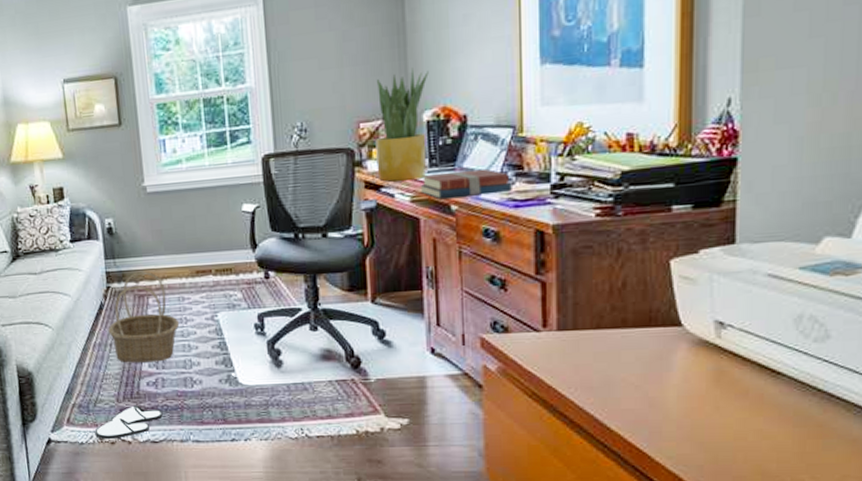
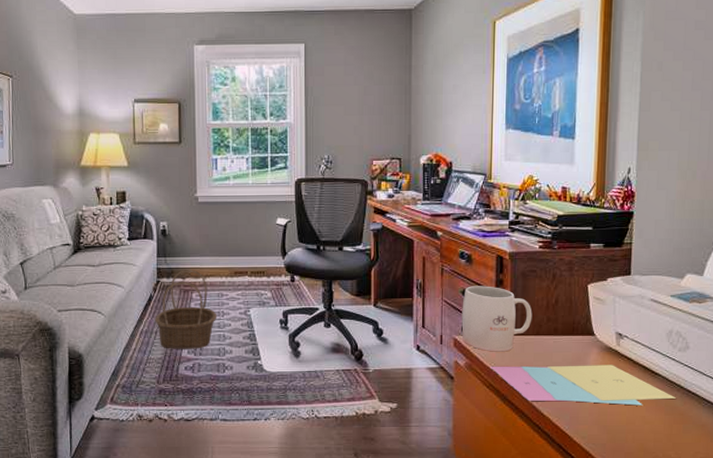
slippers: present [94,405,163,439] -> none [135,387,197,417]
planter: present [375,67,429,182] -> none [384,121,426,209]
books: present [420,168,512,199] -> none [415,205,482,226]
mug: none [489,269,590,353] -> present [461,286,533,352]
sticky notes: none [531,363,812,416] -> present [489,365,677,406]

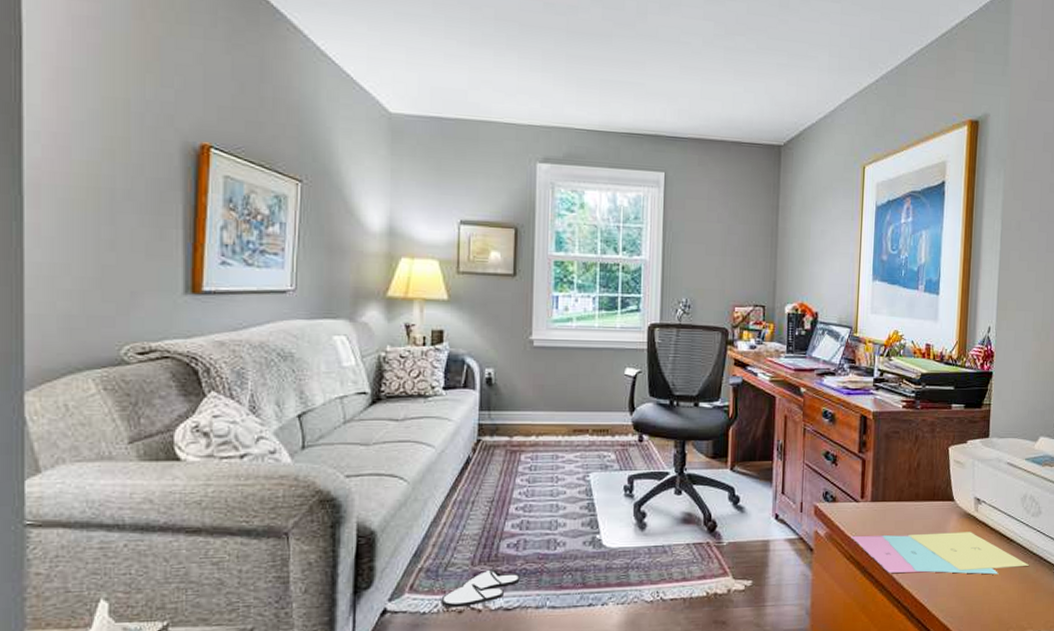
slippers: none [135,387,197,417] -> present [441,569,520,607]
basket: present [155,270,217,349] -> none [472,427,550,523]
mug: present [461,286,533,352] -> none [822,447,895,520]

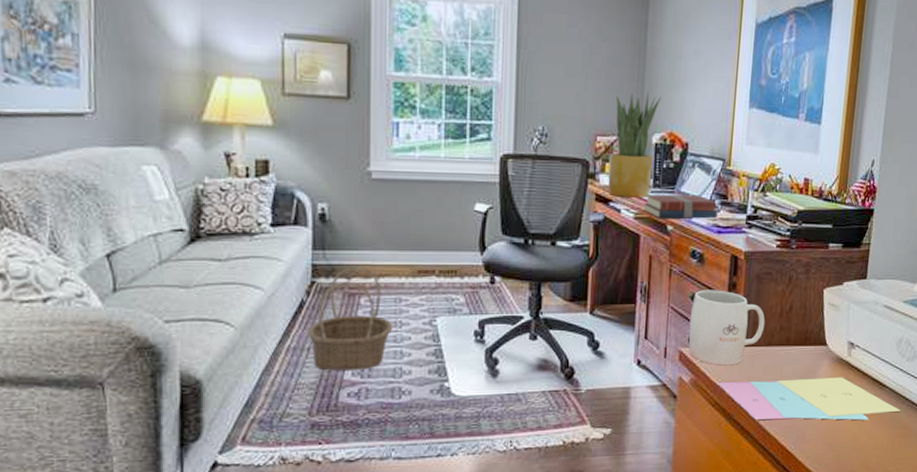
slippers: present [441,569,520,607] -> none [276,419,362,460]
basket: none [472,427,550,523] -> present [307,267,393,371]
planter: none [745,266,792,362] -> present [608,91,661,198]
books: none [778,359,847,382] -> present [643,194,718,219]
mug: none [822,447,895,520] -> present [688,290,765,366]

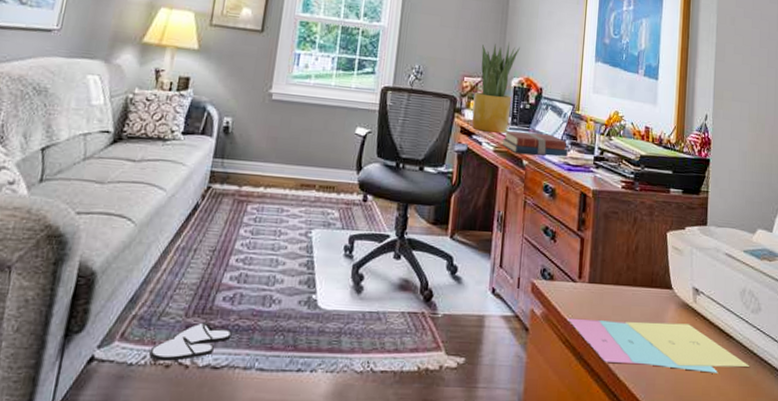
slippers: none [276,419,362,460] -> present [149,322,232,361]
basket: present [307,267,393,371] -> none [196,176,273,275]
mug: present [688,290,765,366] -> none [540,223,613,302]

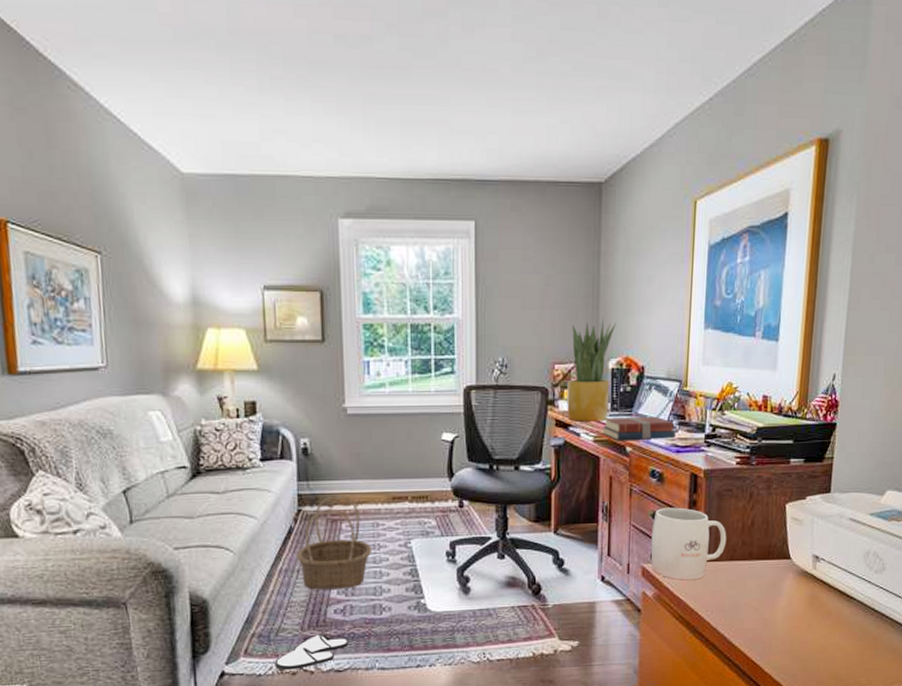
basket: none [196,176,273,275] -> present [296,496,372,590]
mug: none [540,223,613,302] -> present [650,507,727,581]
sticky notes: present [566,318,750,373] -> none [679,590,871,632]

